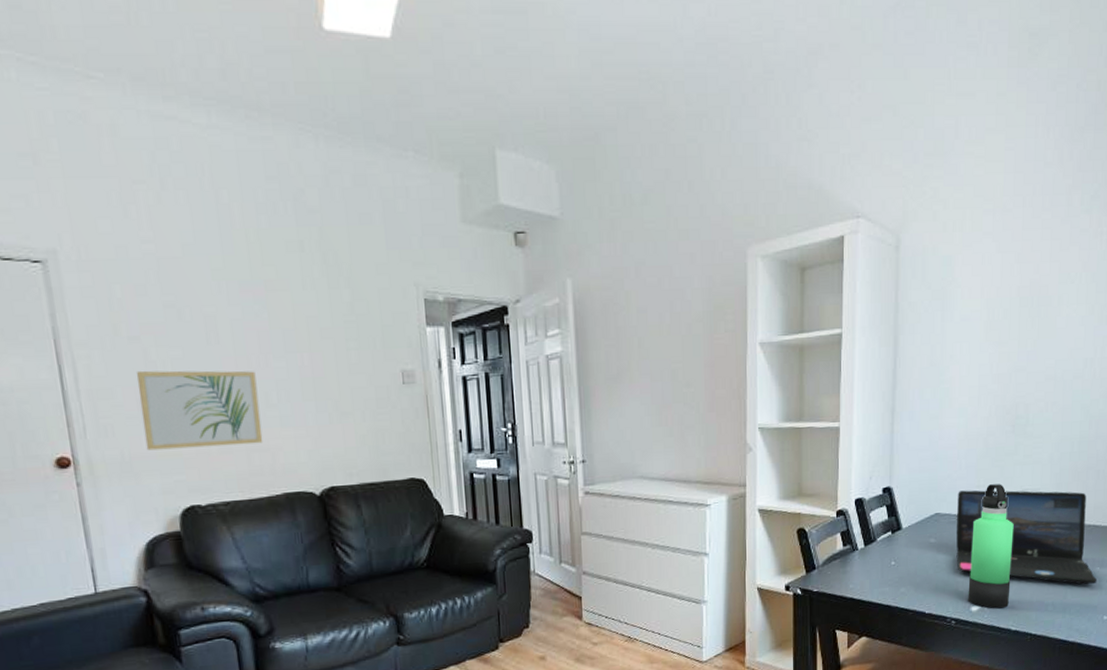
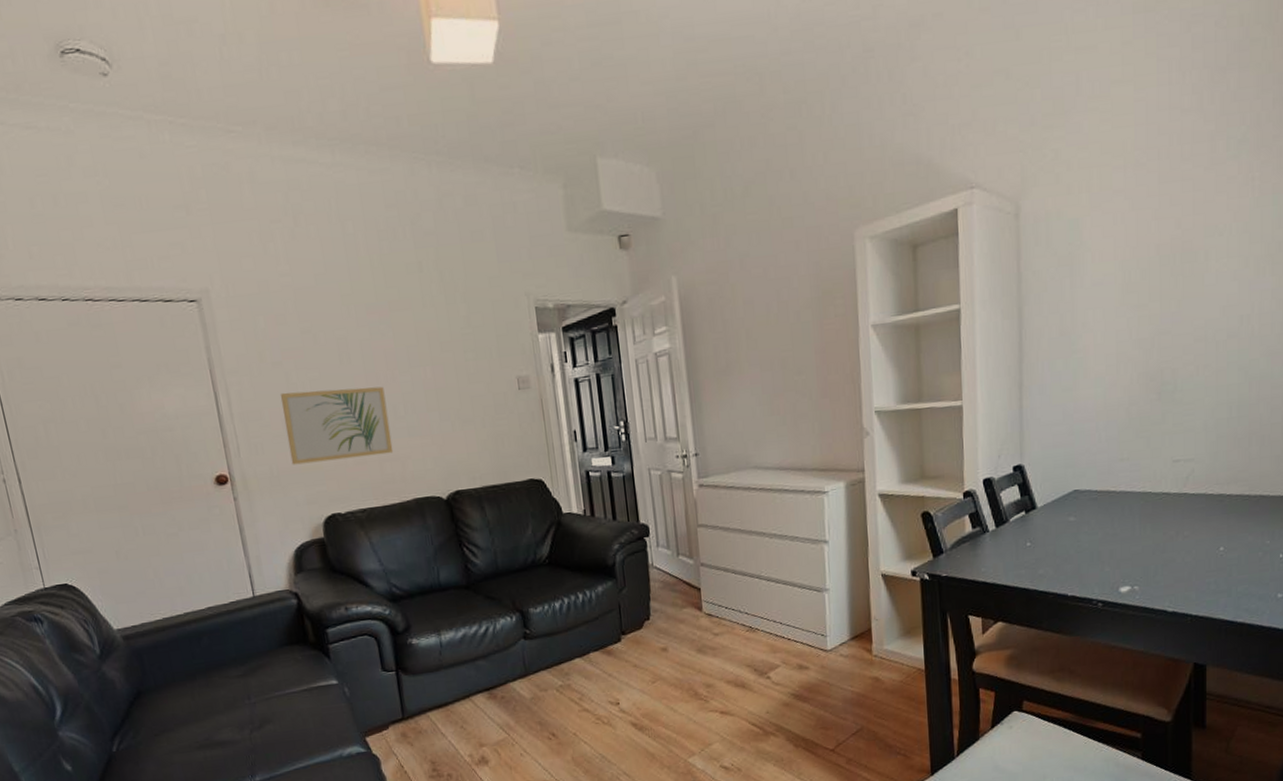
laptop: present [956,490,1097,585] -> none [1098,460,1267,560]
thermos bottle: present [968,484,1014,608] -> none [1115,455,1165,589]

